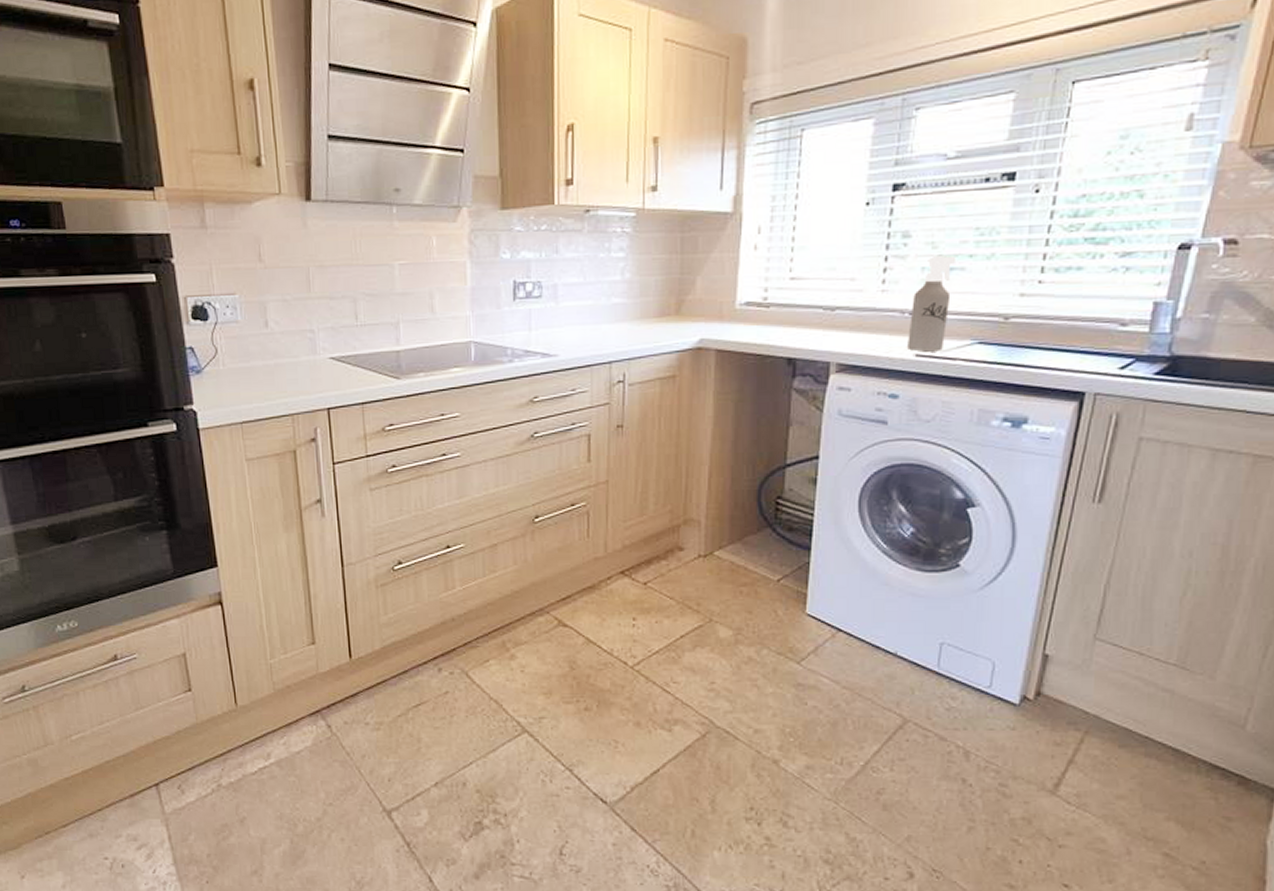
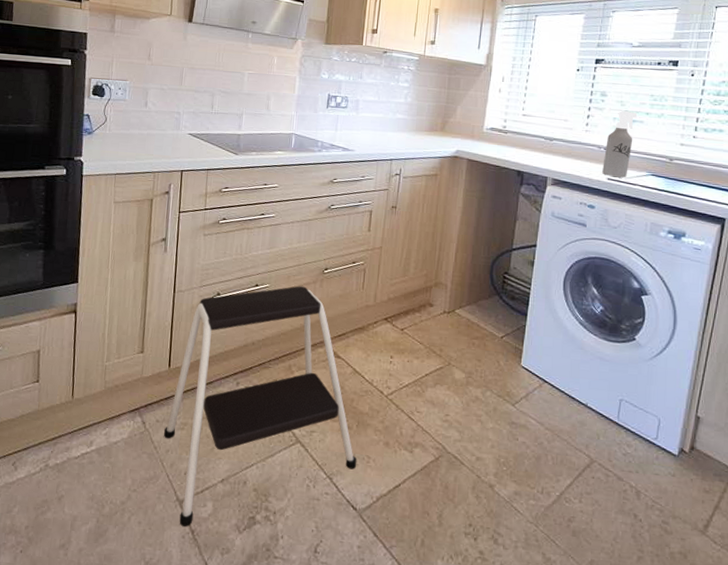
step stool: none [356,542,602,840] -> present [164,286,357,528]

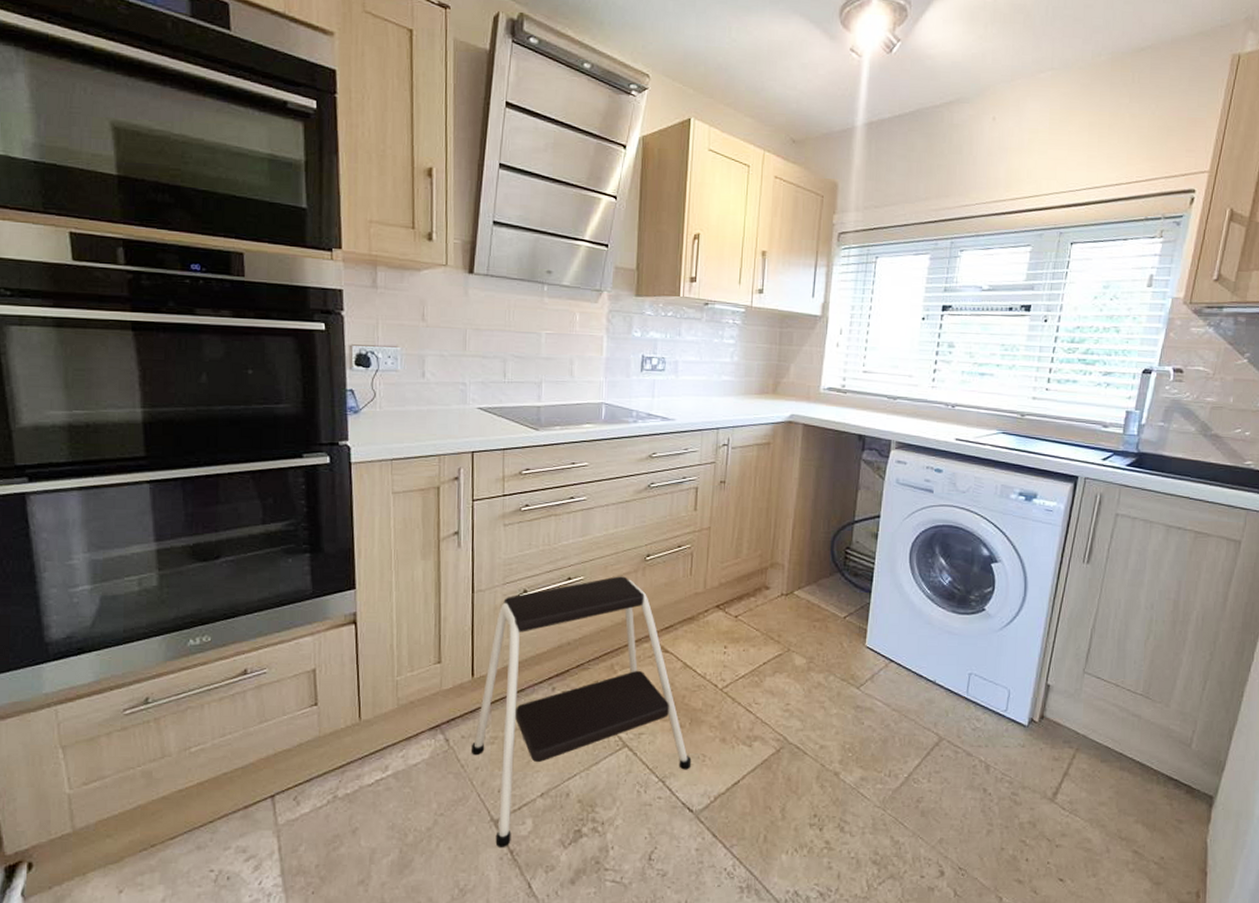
spray bottle: present [602,111,638,178] -> none [950,363,988,438]

